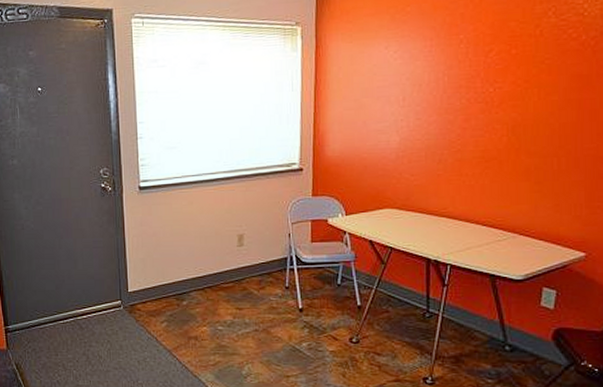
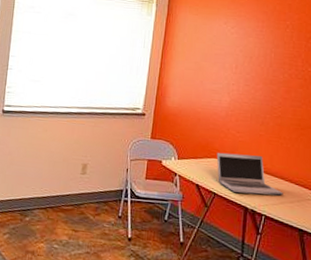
laptop: none [389,199,470,243] -> present [216,152,283,196]

